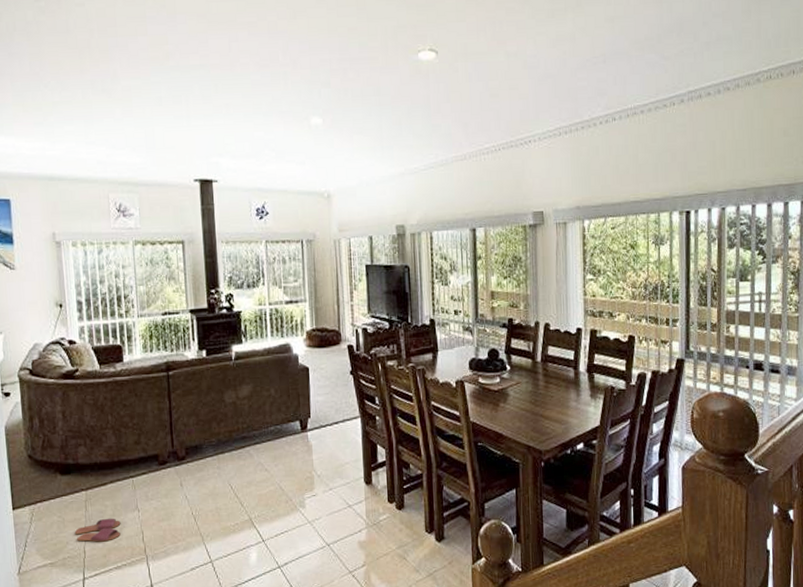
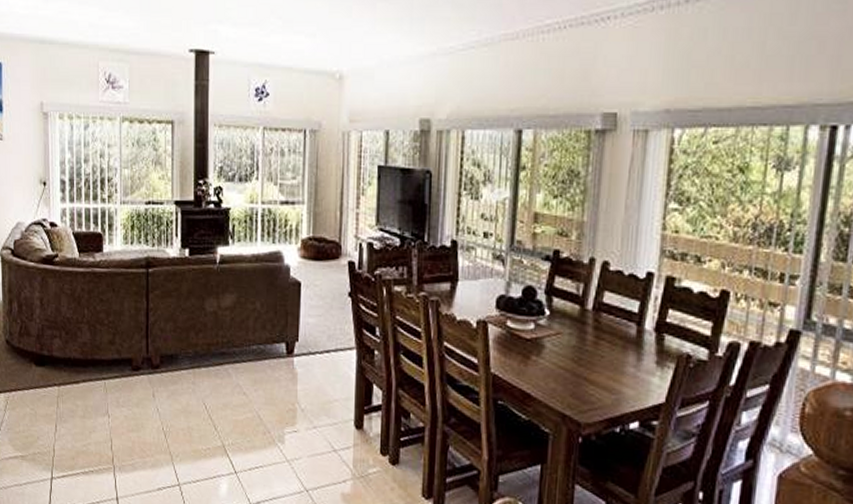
slippers: present [75,518,121,542] -> none [46,418,91,444]

